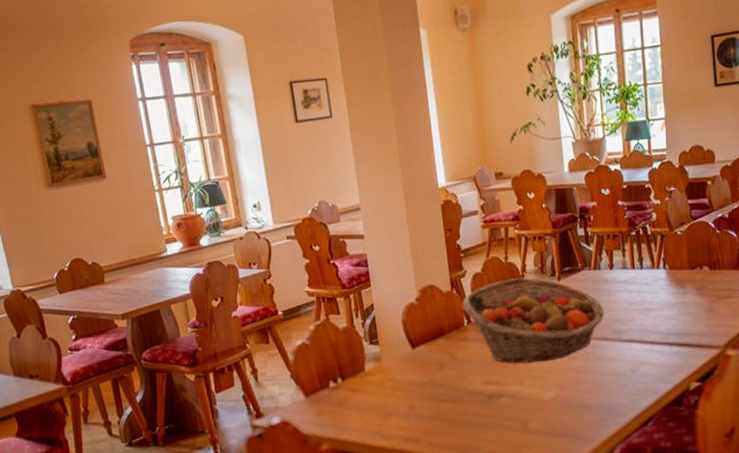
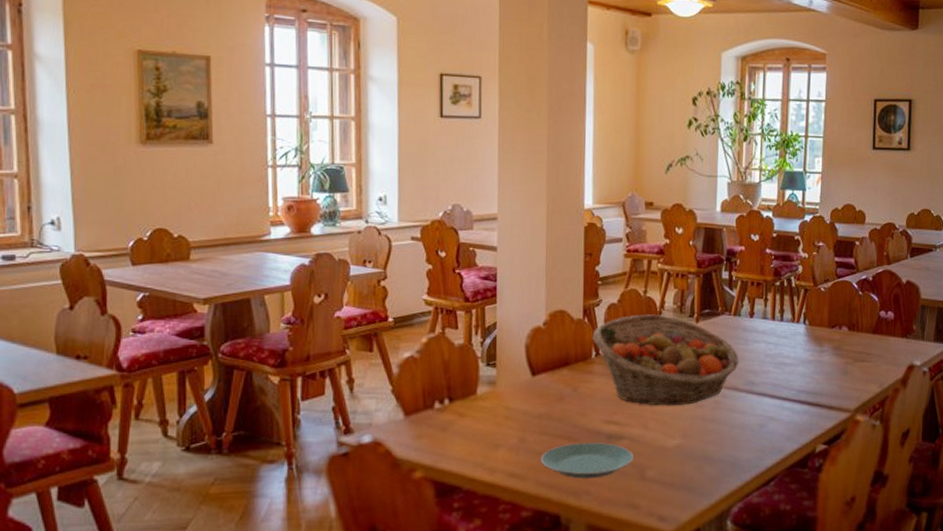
plate: none [430,402,516,437] -> present [540,442,635,479]

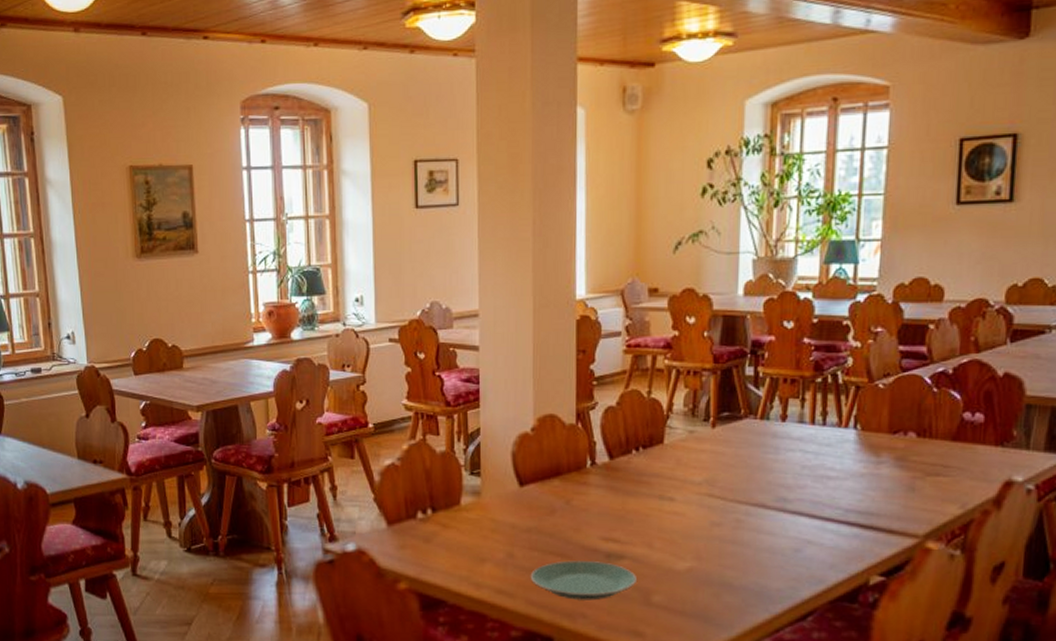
fruit basket: present [592,314,739,406] -> none [587,418,767,524]

